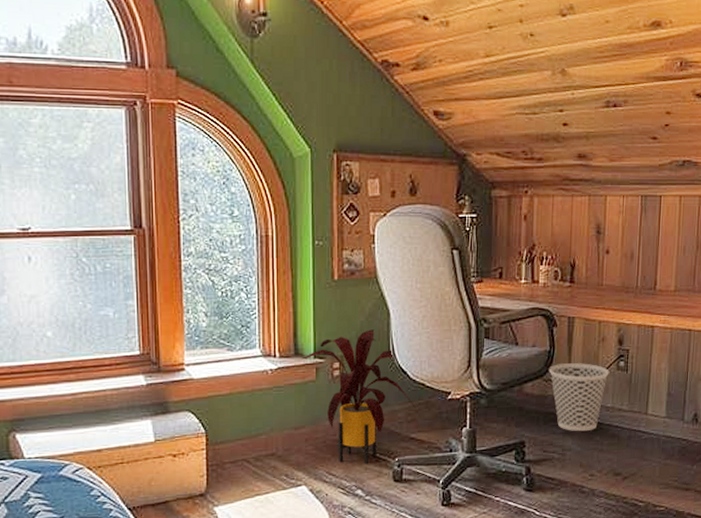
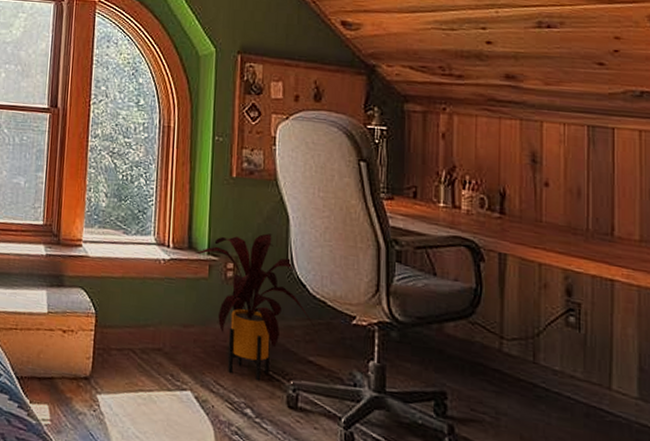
wastebasket: present [548,363,609,432] -> none [475,306,555,396]

